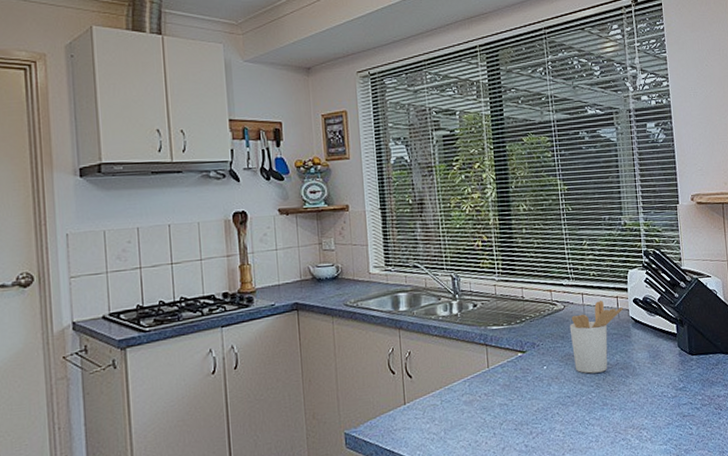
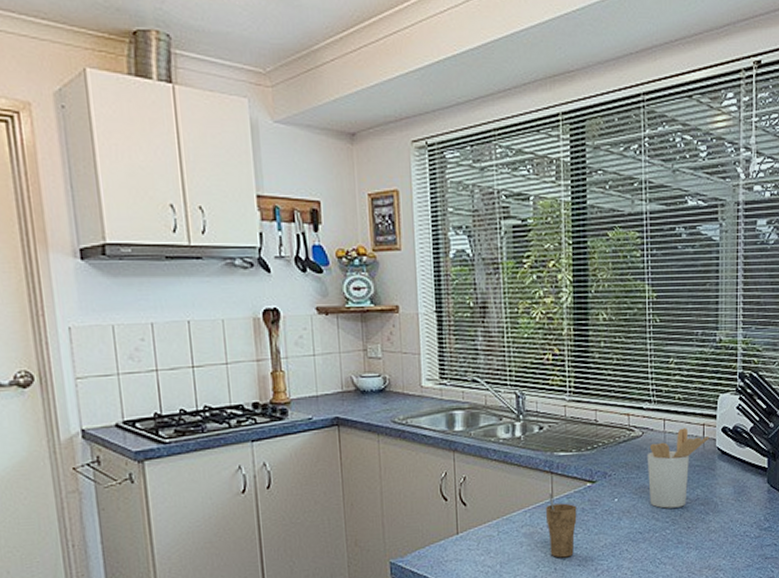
cup: none [482,363,511,423] -> present [545,493,577,558]

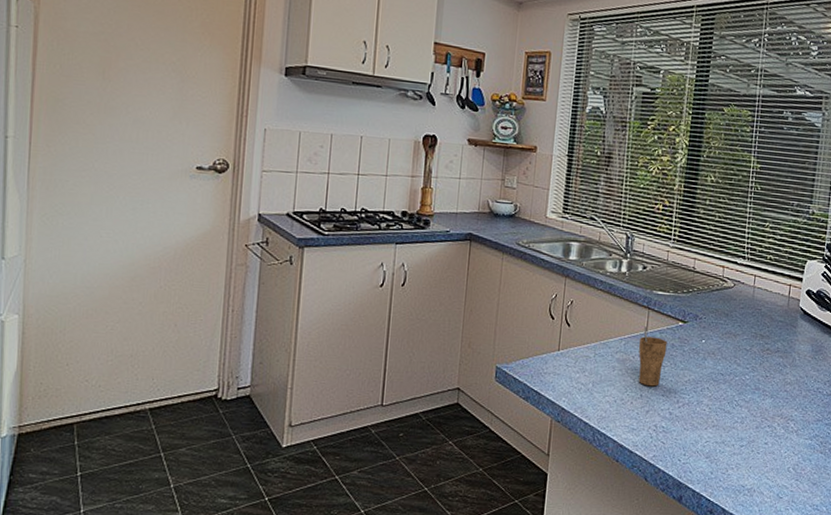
utensil holder: present [647,428,710,509] -> none [734,285,795,357]

